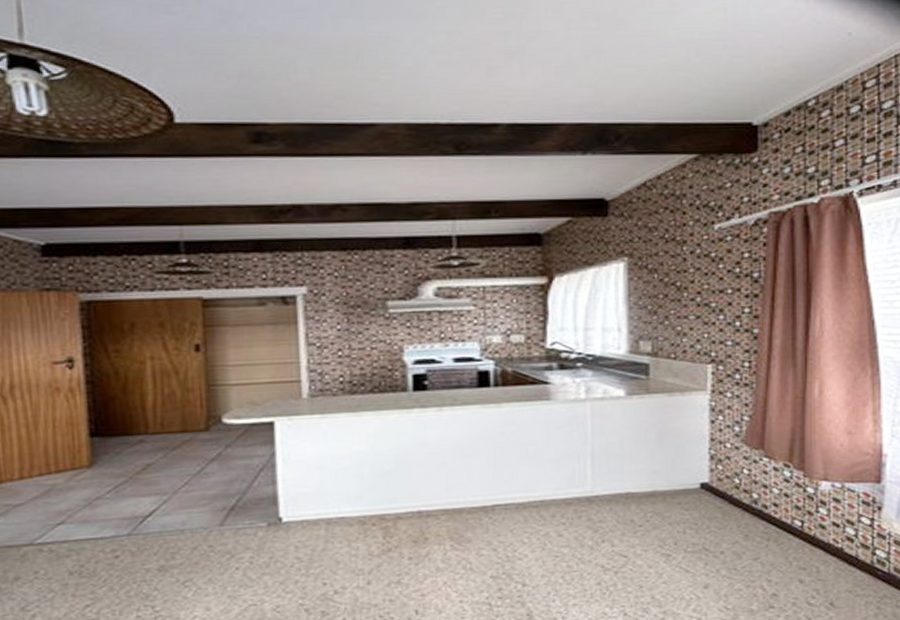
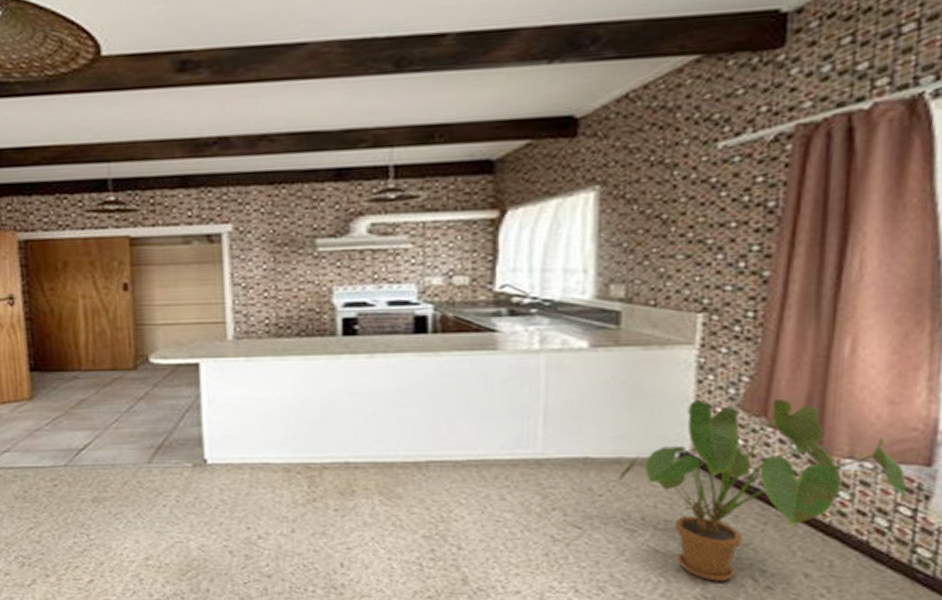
house plant: none [655,434,866,594] -> present [619,400,907,582]

